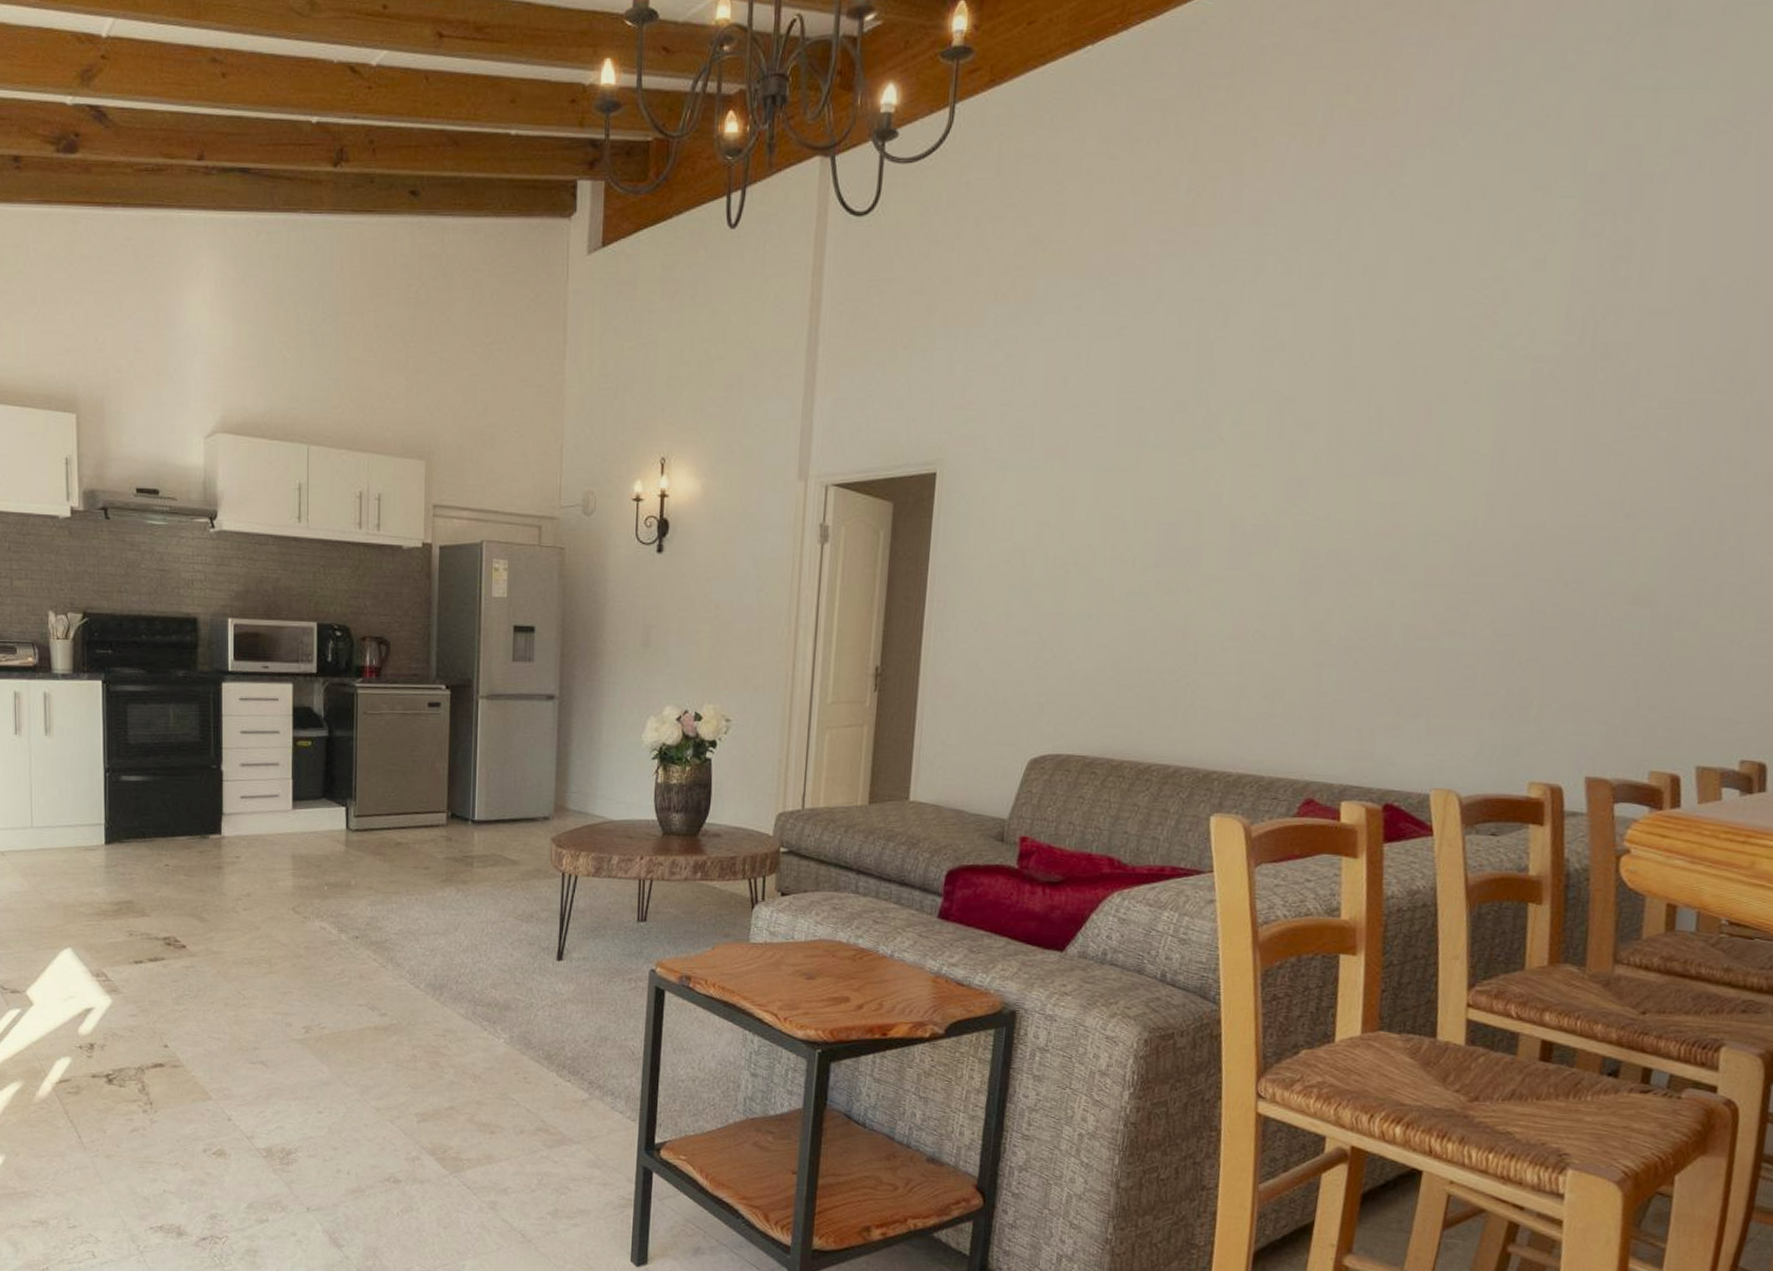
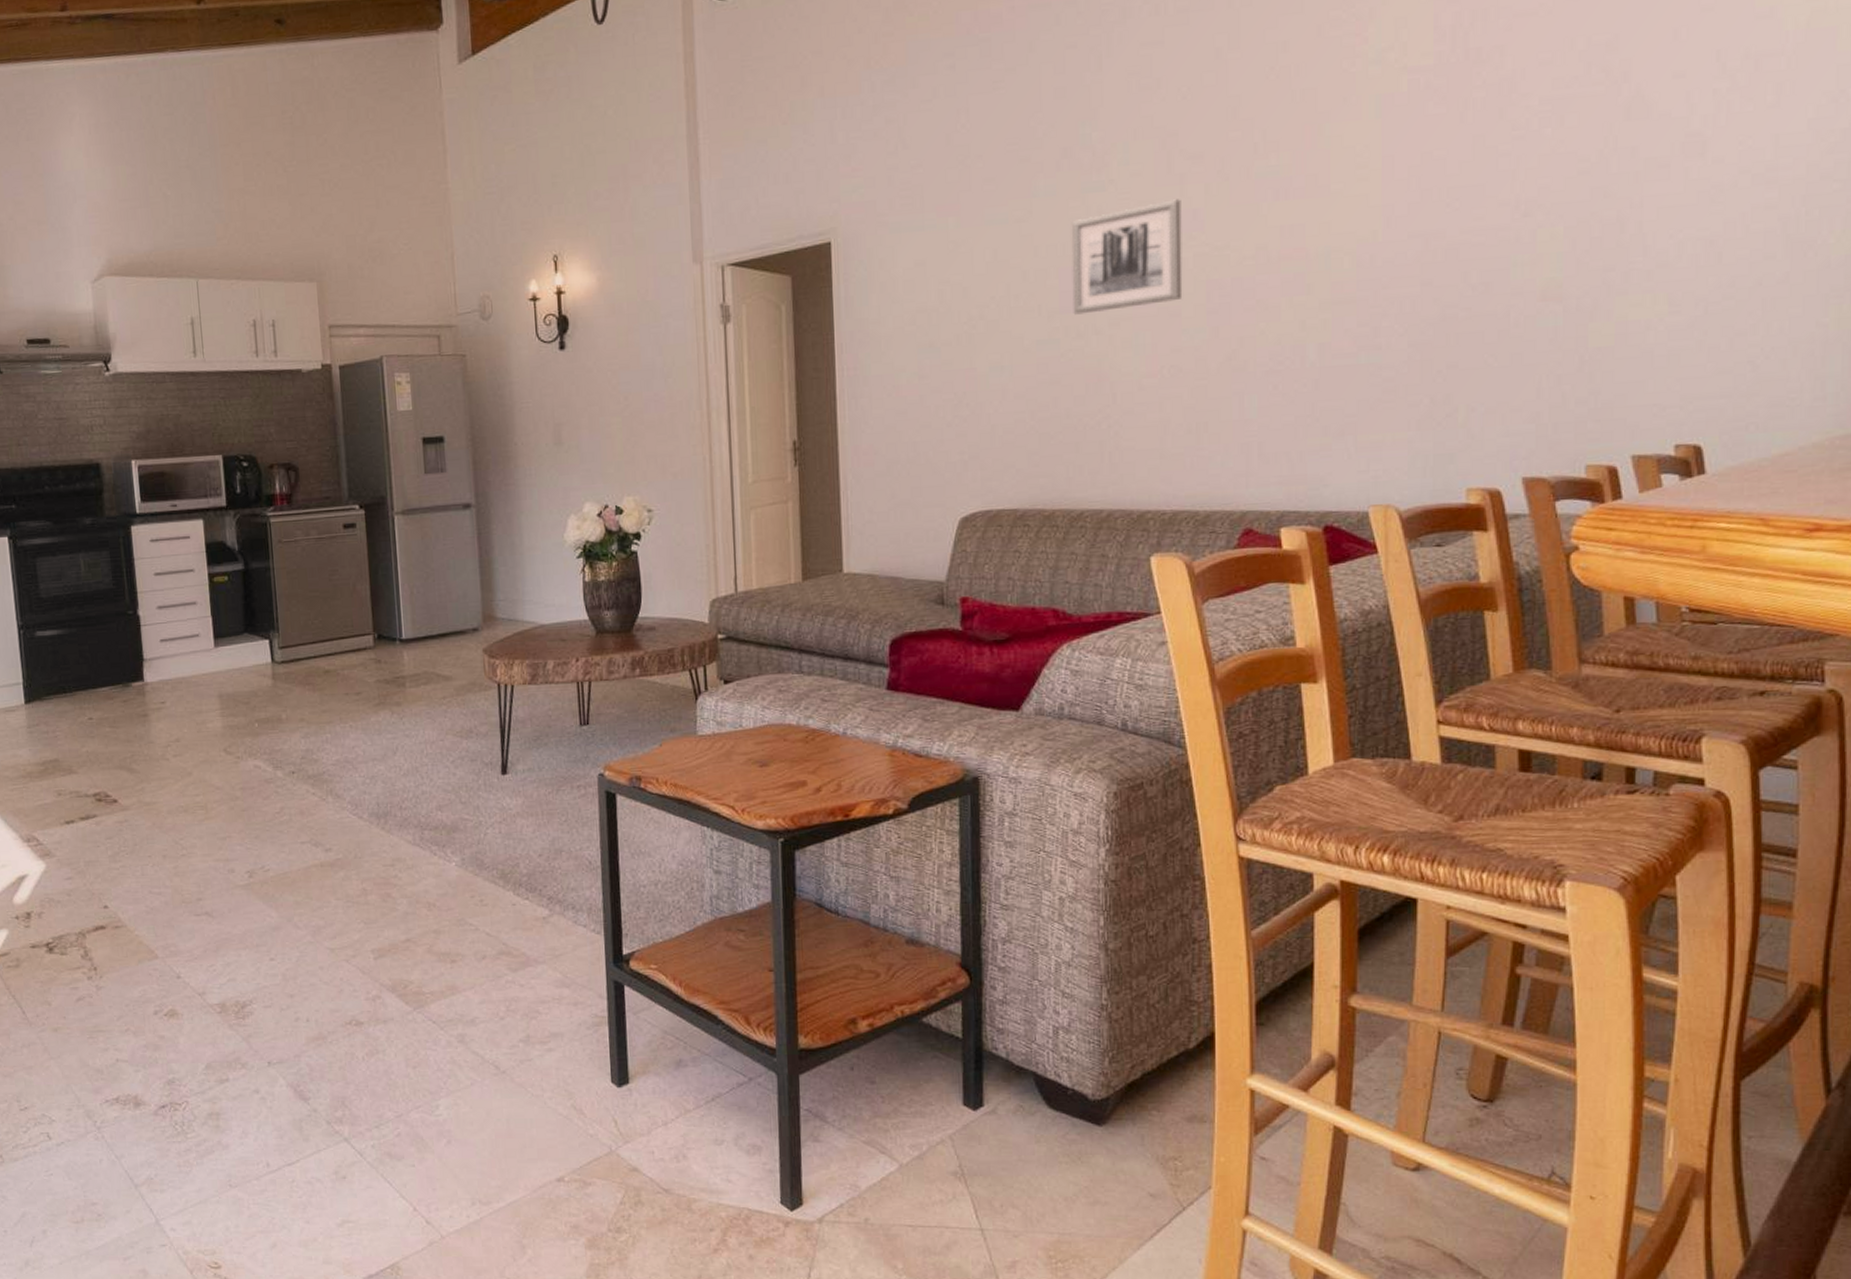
wall art: none [1166,465,1289,571] -> present [1071,199,1183,315]

